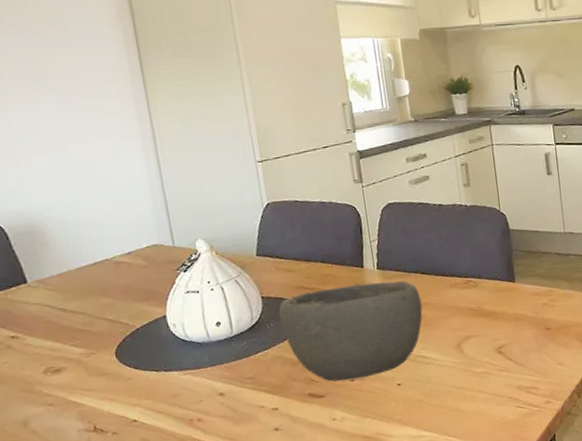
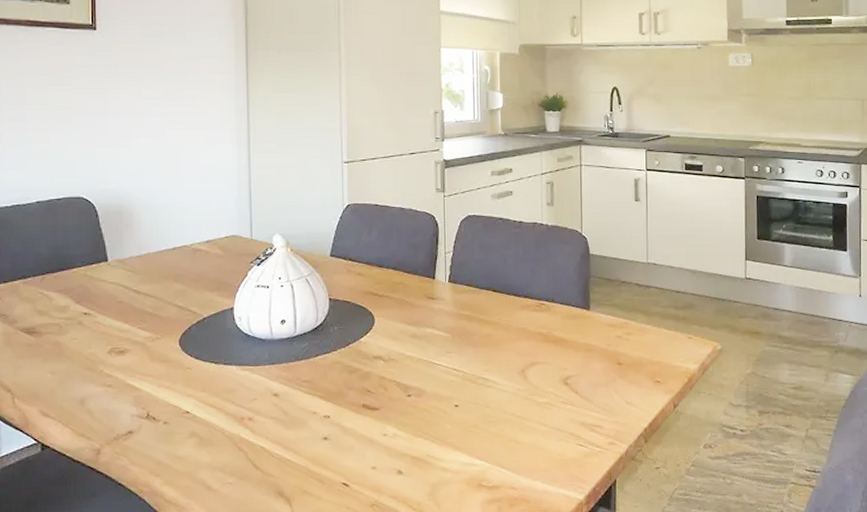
bowl: present [279,281,423,382] -> none [345,295,490,396]

